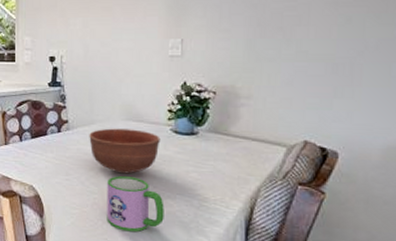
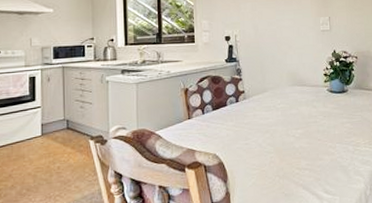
bowl: present [89,128,161,174] -> none [263,92,320,132]
mug: present [107,176,164,233] -> none [281,133,329,183]

